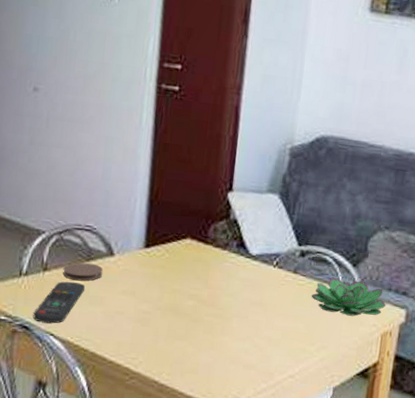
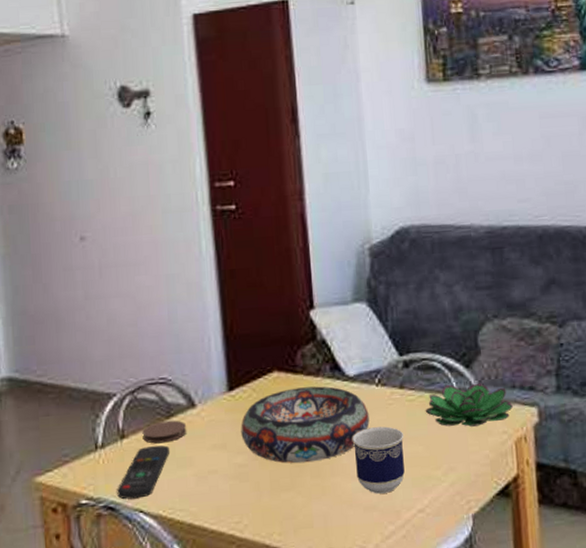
decorative bowl: none [149,255,263,321] -> present [241,386,370,463]
cup: none [242,301,289,357] -> present [352,426,405,494]

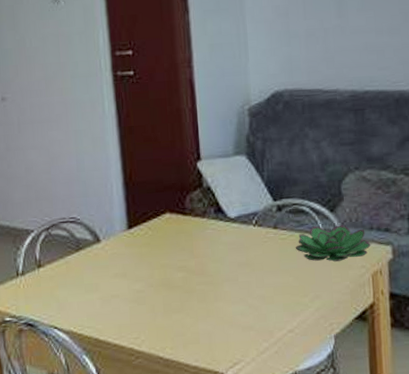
remote control: present [117,445,169,500] -> none [35,273,79,318]
coaster: present [142,420,187,444] -> none [56,253,94,272]
decorative bowl: present [241,386,370,463] -> none [138,226,248,290]
cup: present [352,426,405,494] -> none [232,260,277,317]

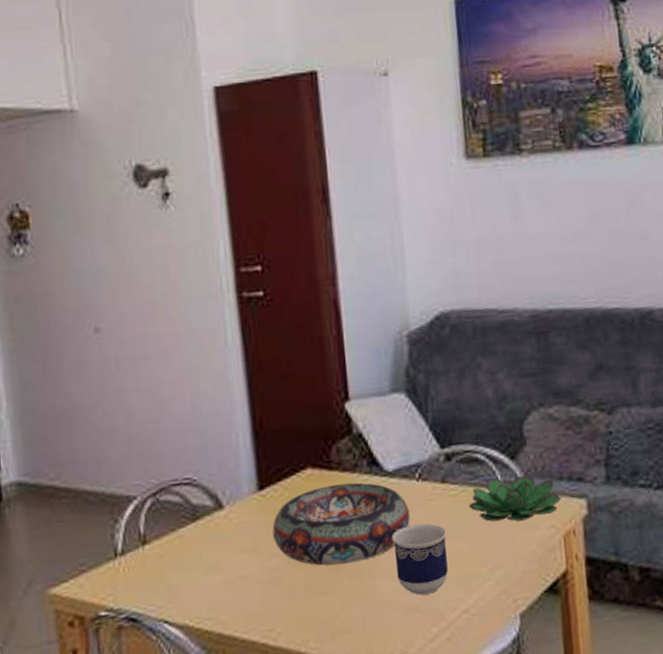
decorative bowl: none [138,226,248,290] -> present [272,482,410,566]
cup: none [232,260,277,317] -> present [391,523,448,595]

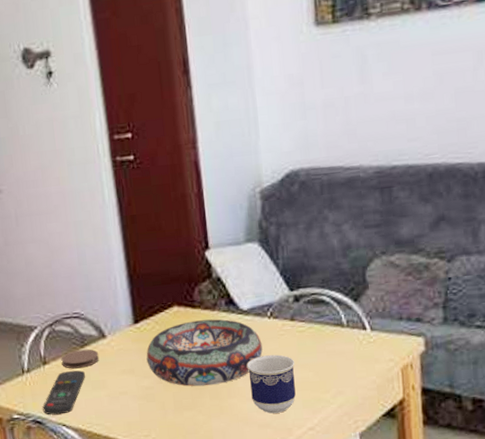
remote control: none [139,550,196,610] -> present [42,370,85,415]
coaster: none [166,523,215,549] -> present [61,349,100,369]
succulent plant: present [468,475,560,522] -> none [314,315,399,355]

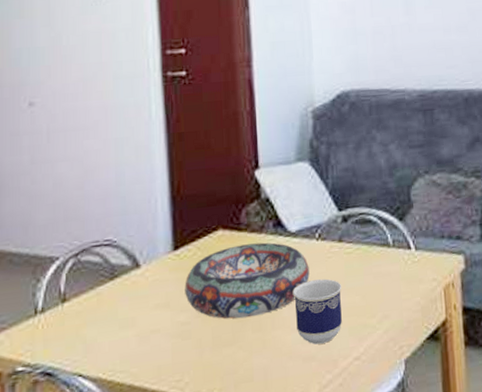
remote control: present [42,370,85,415] -> none [56,307,112,364]
coaster: present [61,349,100,369] -> none [85,281,131,306]

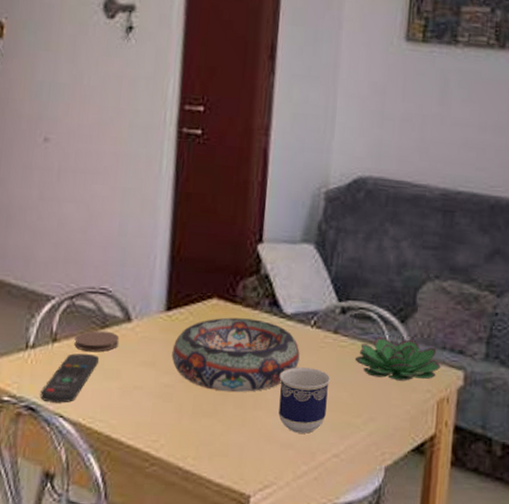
remote control: none [56,307,112,364] -> present [40,353,99,403]
coaster: none [85,281,131,306] -> present [74,330,120,352]
succulent plant: none [362,234,442,276] -> present [355,336,440,381]

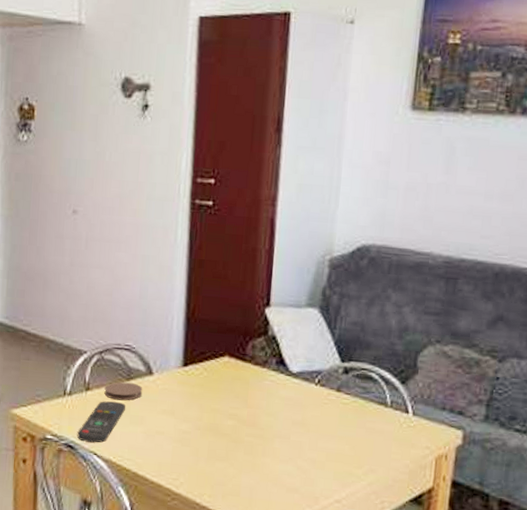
decorative bowl: present [172,317,300,393] -> none [189,374,305,441]
cup: present [278,367,331,434] -> none [285,420,334,480]
succulent plant: present [355,336,440,381] -> none [356,395,440,438]

